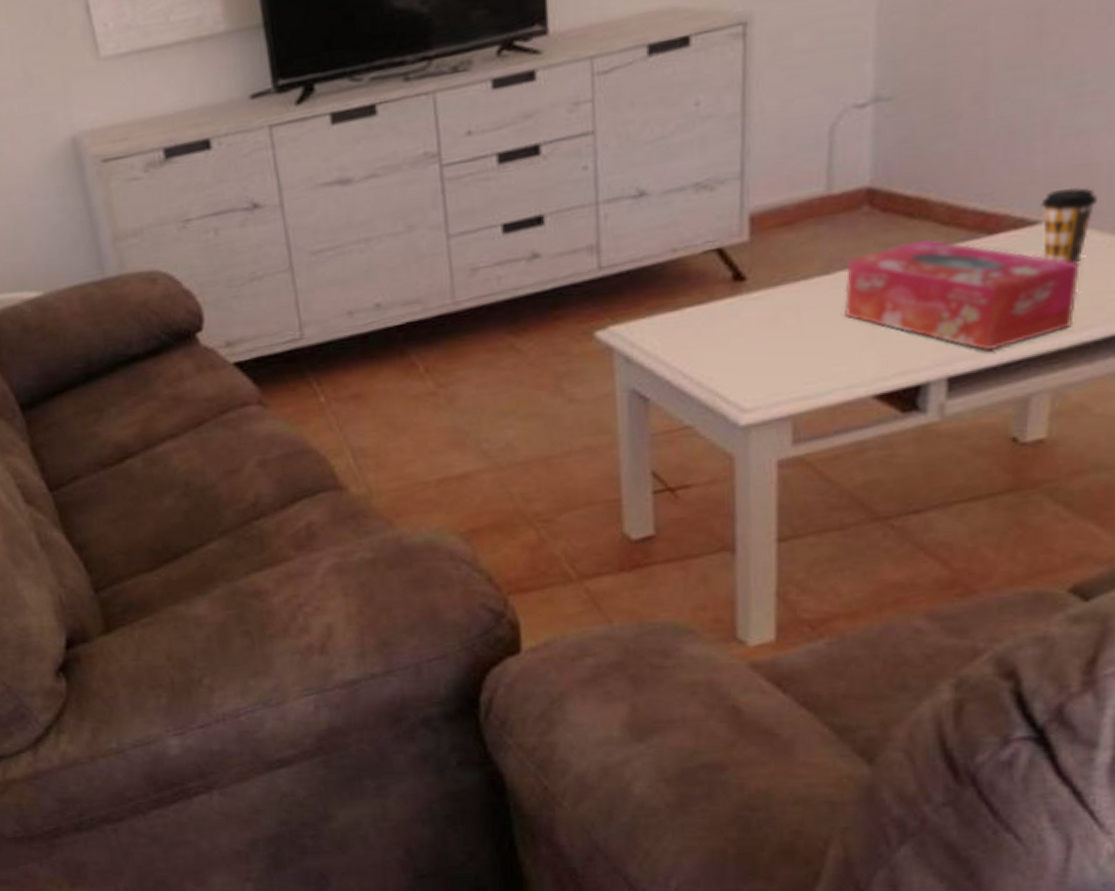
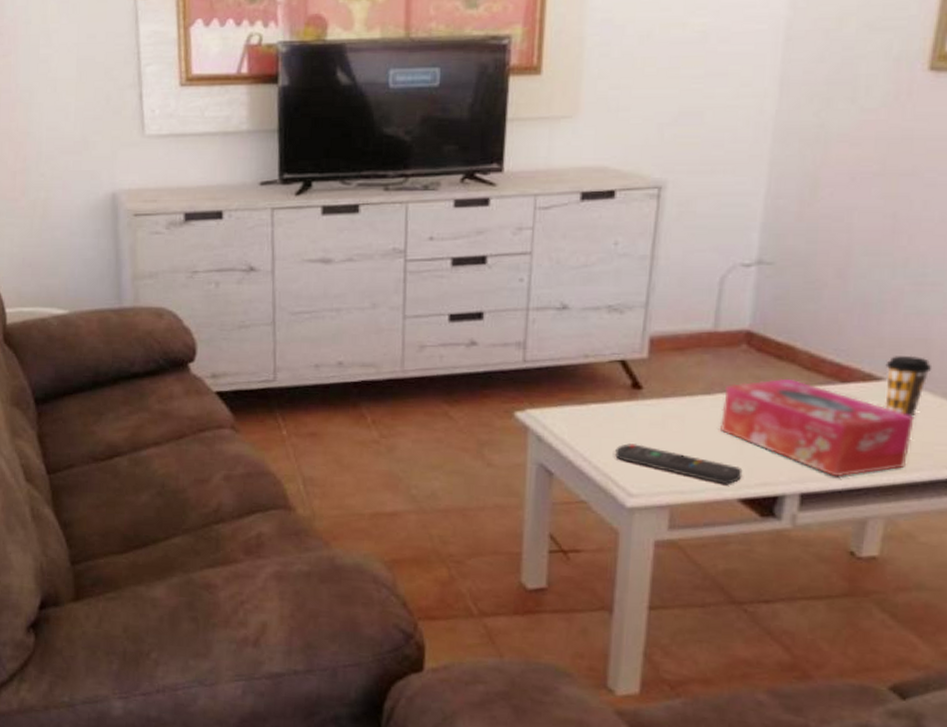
remote control: none [719,347,876,381] -> present [614,443,743,484]

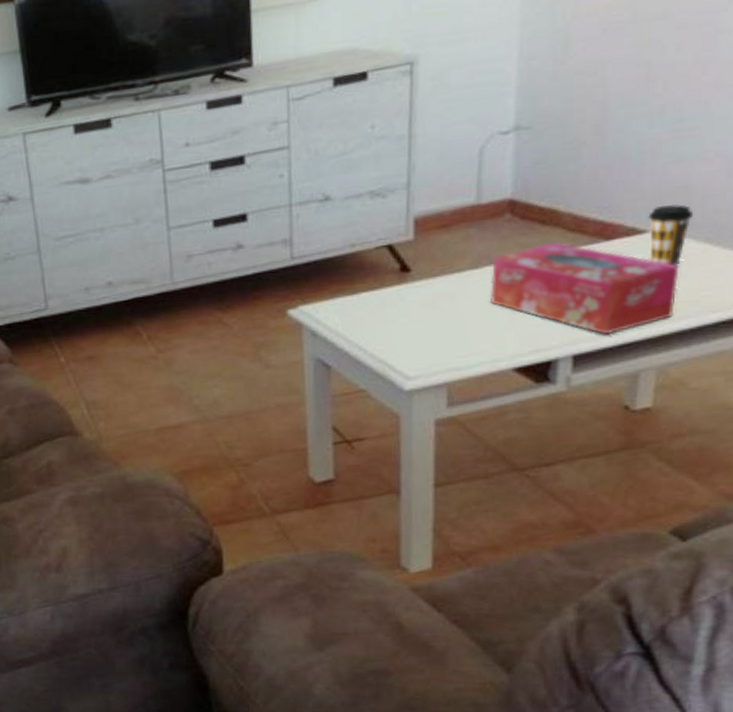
remote control: present [614,443,743,484] -> none [388,326,515,356]

